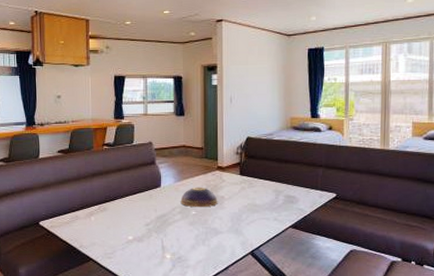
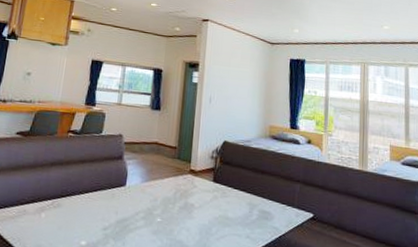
decorative bowl: present [180,187,218,208] -> none [145,190,187,215]

